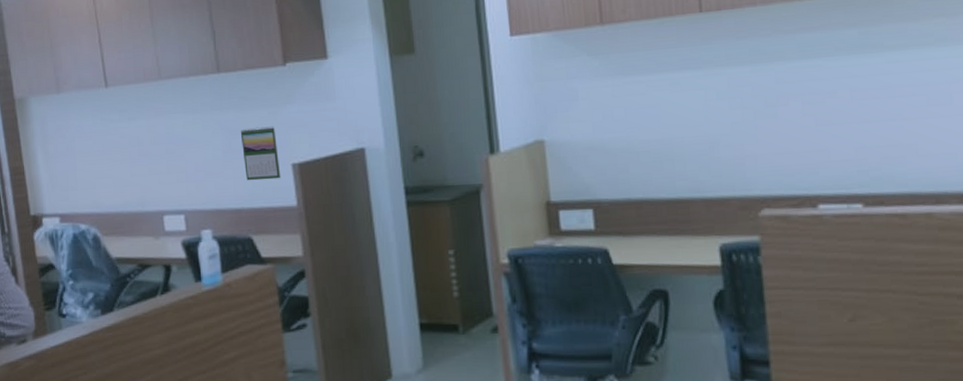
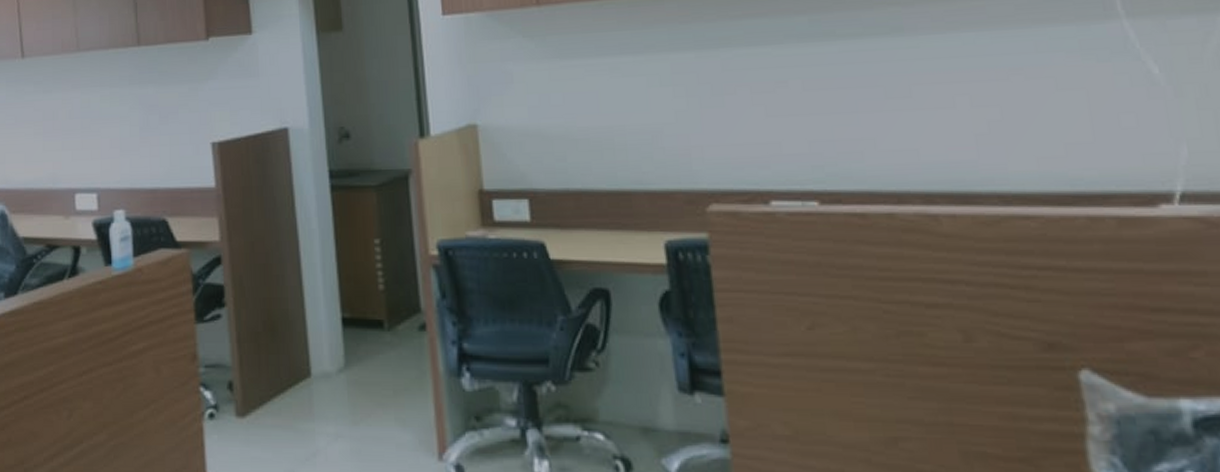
calendar: present [240,126,281,181] -> none [159,102,200,160]

